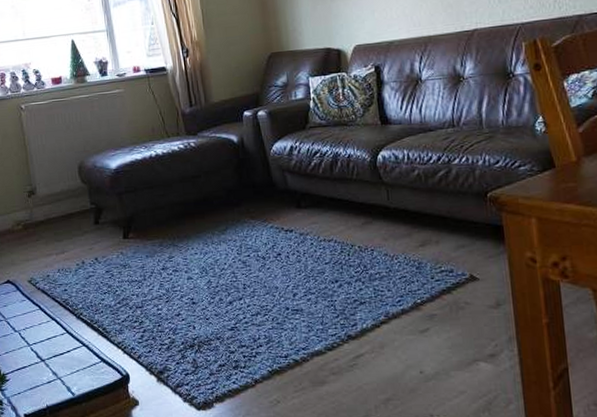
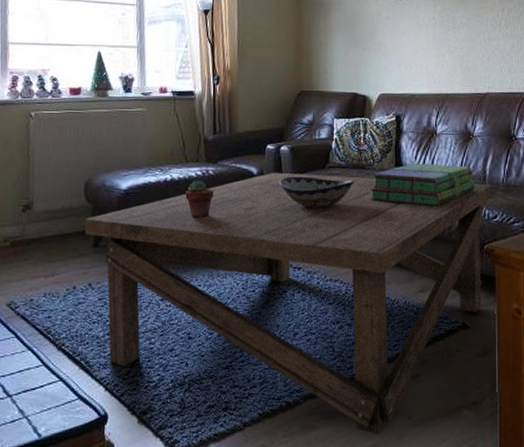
coffee table: none [83,128,492,388] -> present [84,172,493,434]
potted succulent: none [171,153,198,190] -> present [185,179,214,219]
decorative bowl: none [260,138,338,171] -> present [279,176,354,209]
stack of books: none [354,111,471,157] -> present [369,163,475,206]

